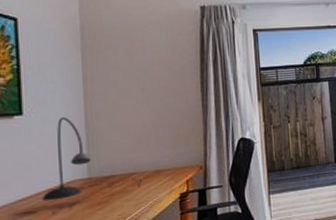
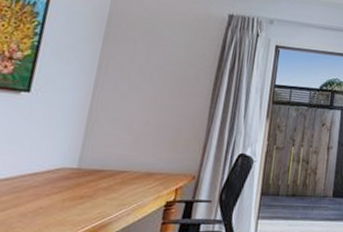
desk lamp: present [41,117,143,202] -> none [25,101,133,188]

